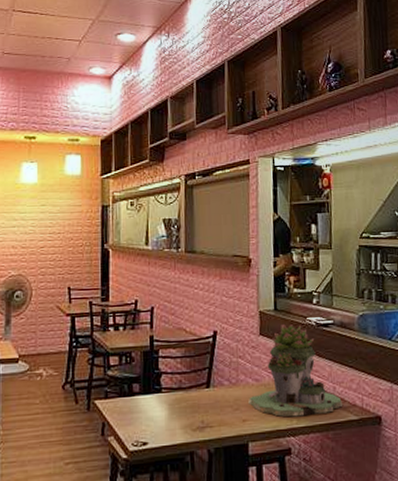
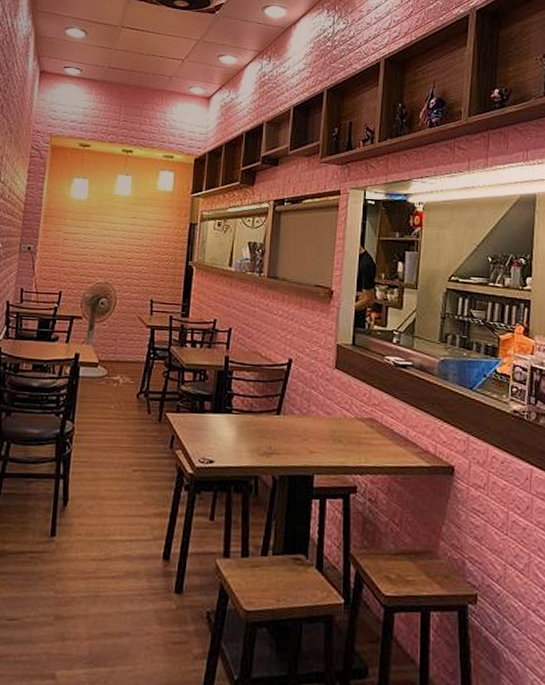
succulent planter: present [248,323,342,417] -> none [318,359,414,456]

